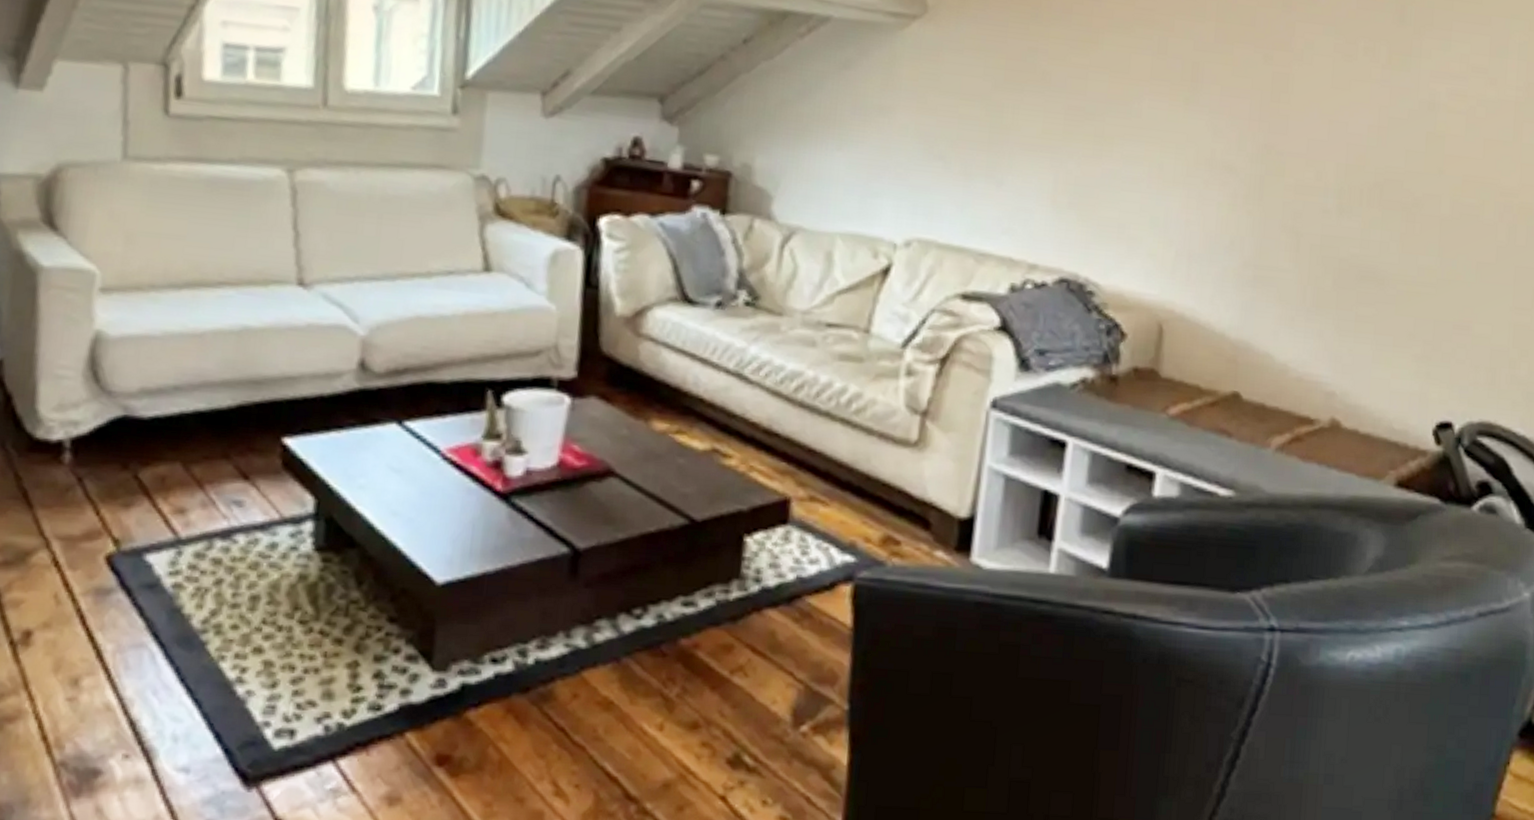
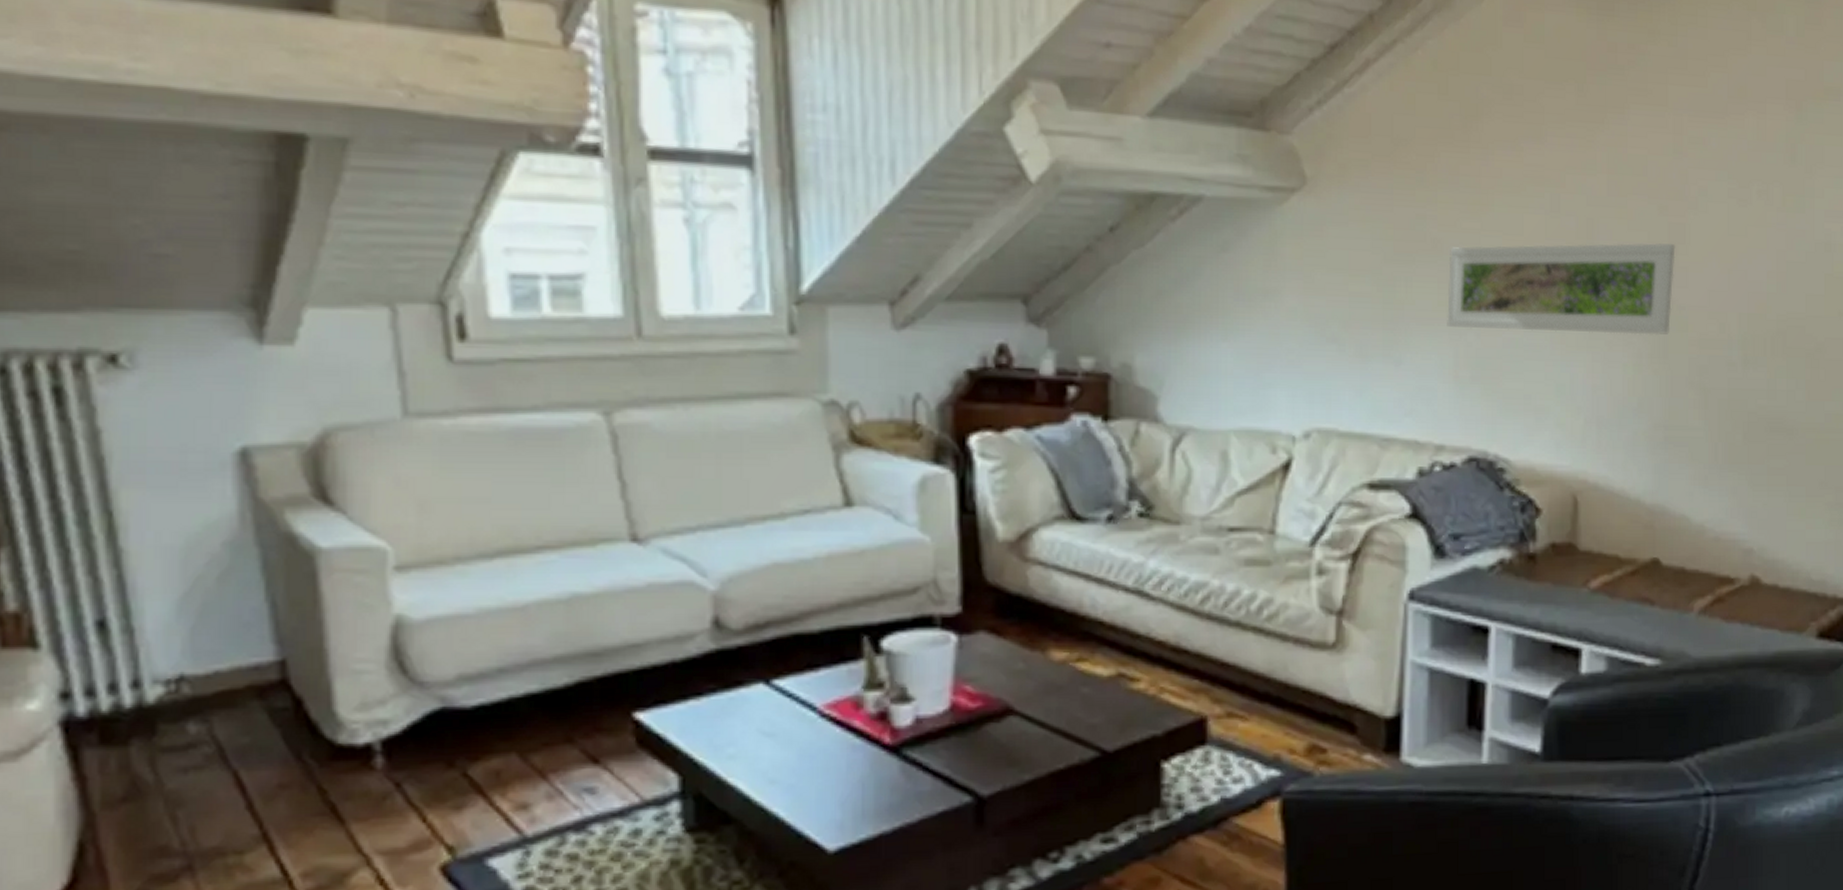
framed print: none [1049,79,1278,178] -> present [1447,243,1676,335]

